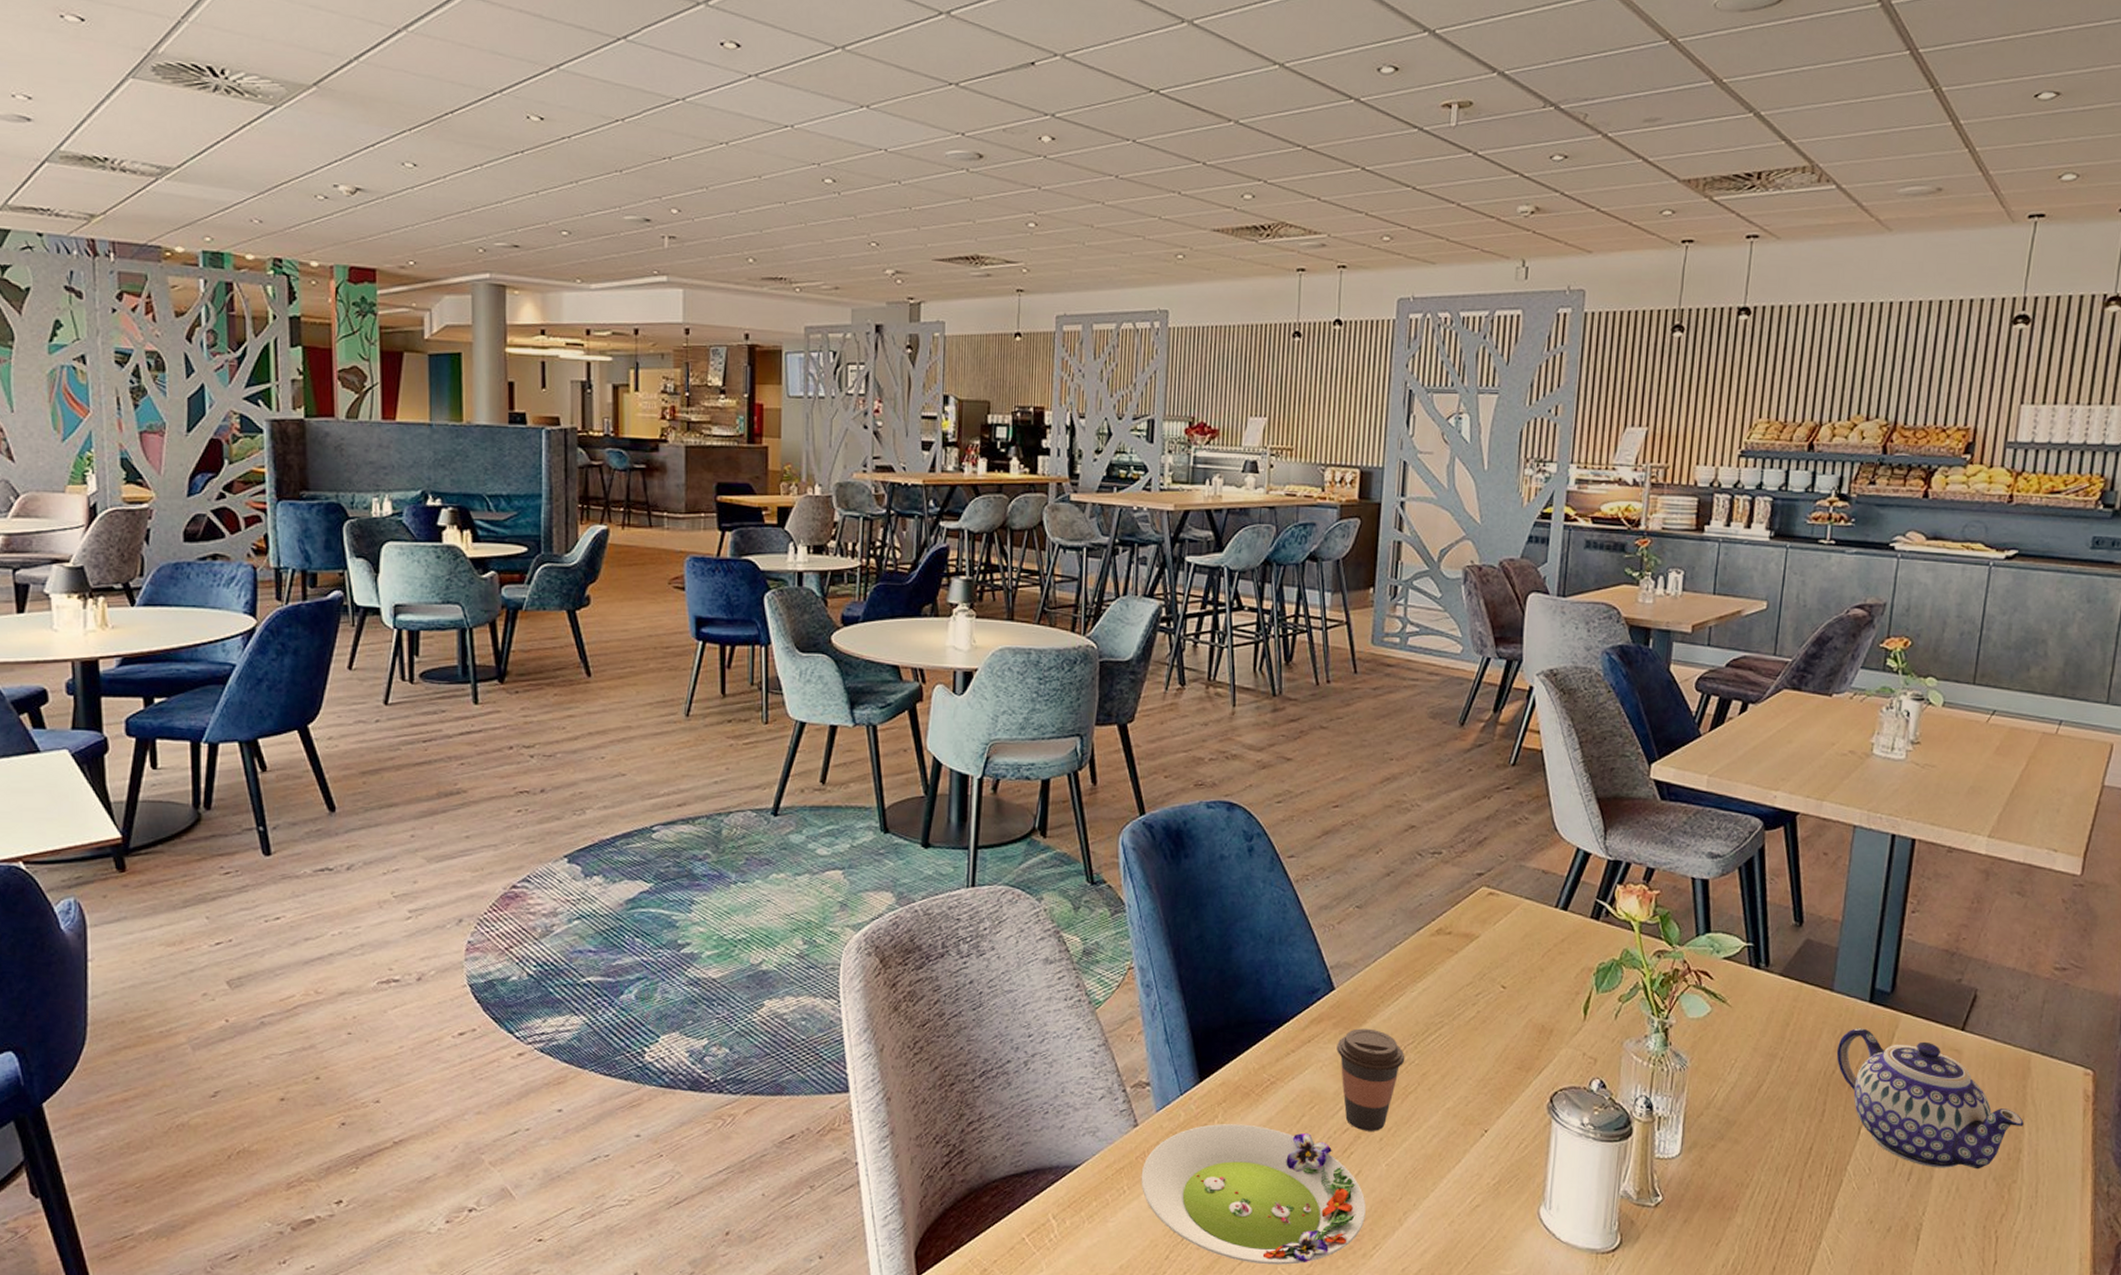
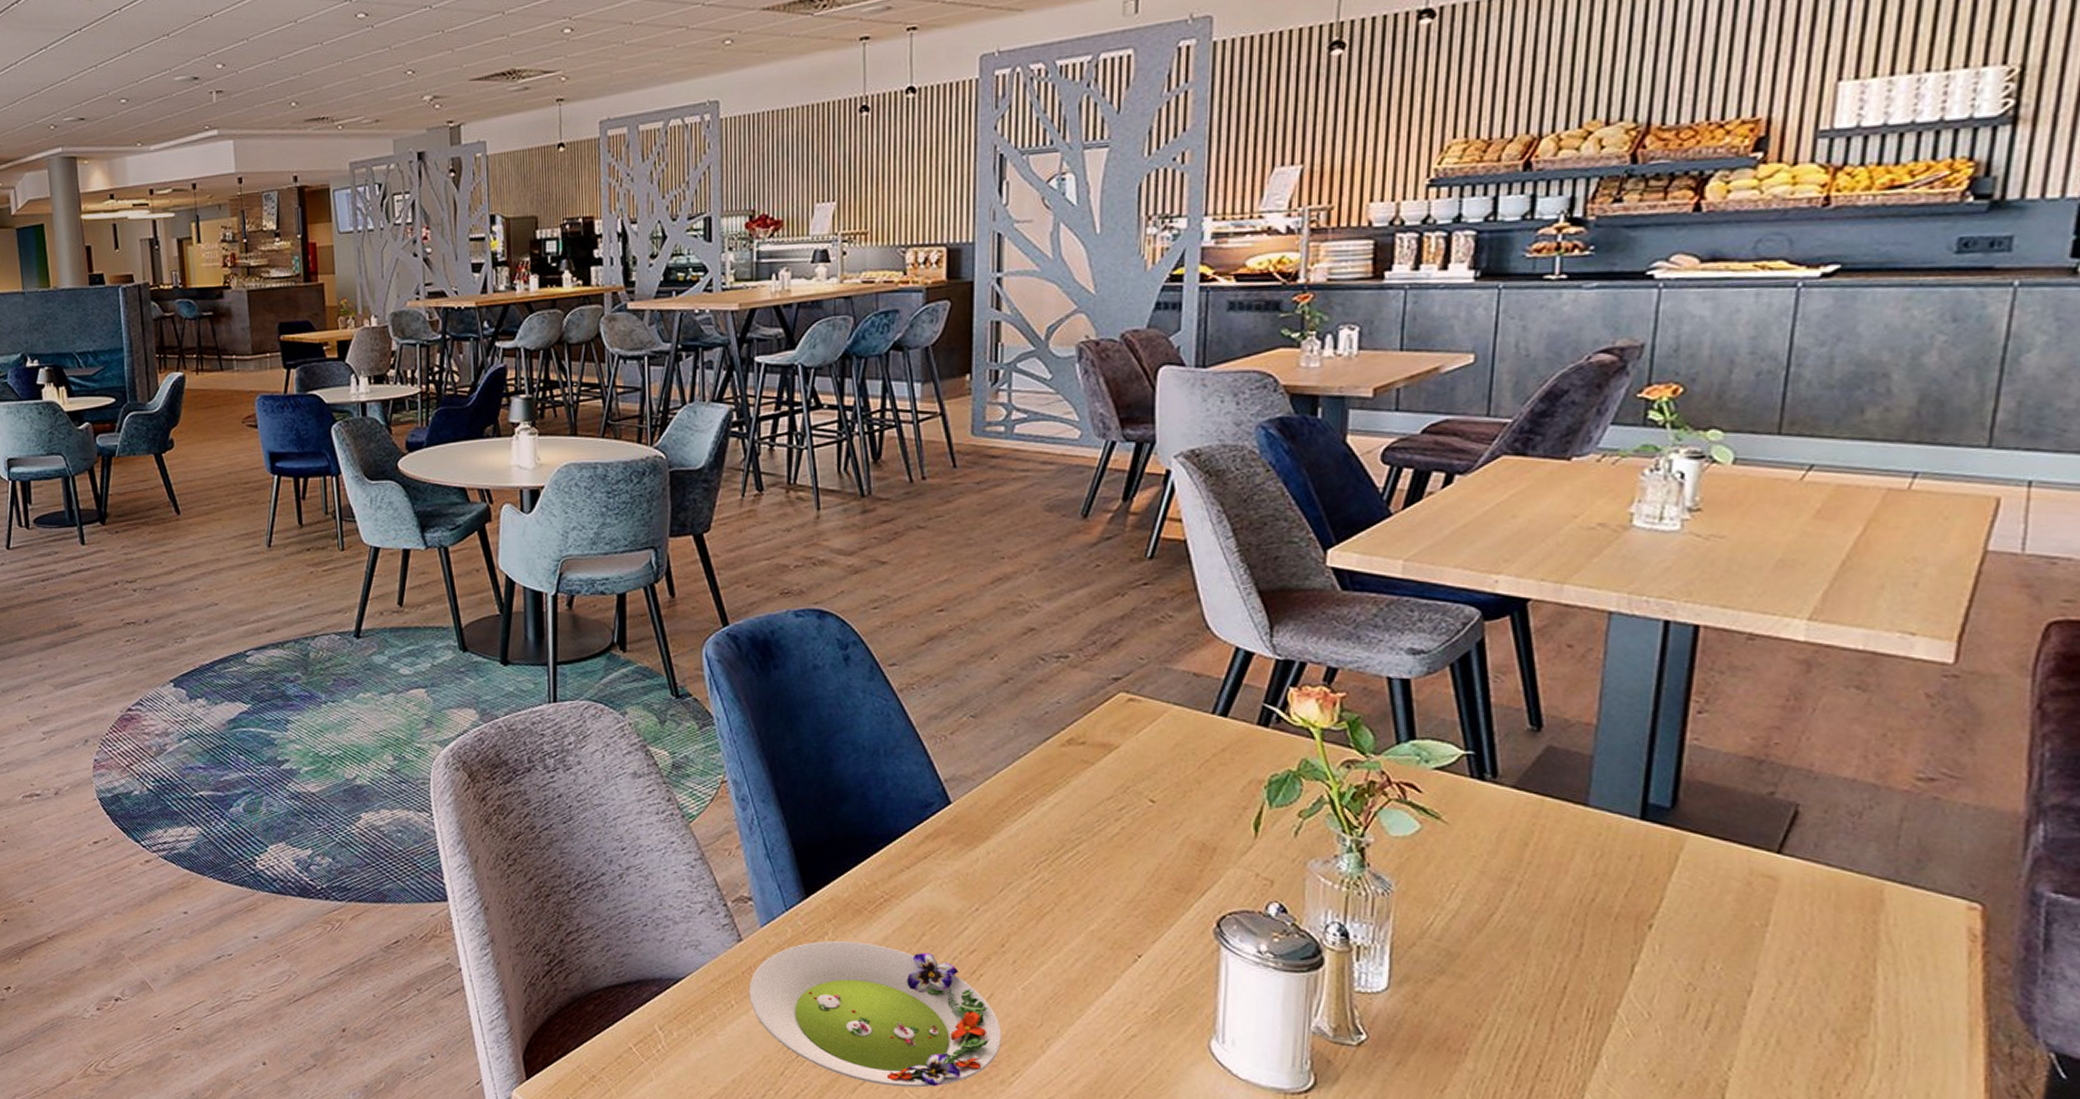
coffee cup: present [1336,1028,1405,1131] -> none [957,844,1038,953]
teapot: present [1836,1028,2024,1170] -> none [1596,849,1876,1020]

